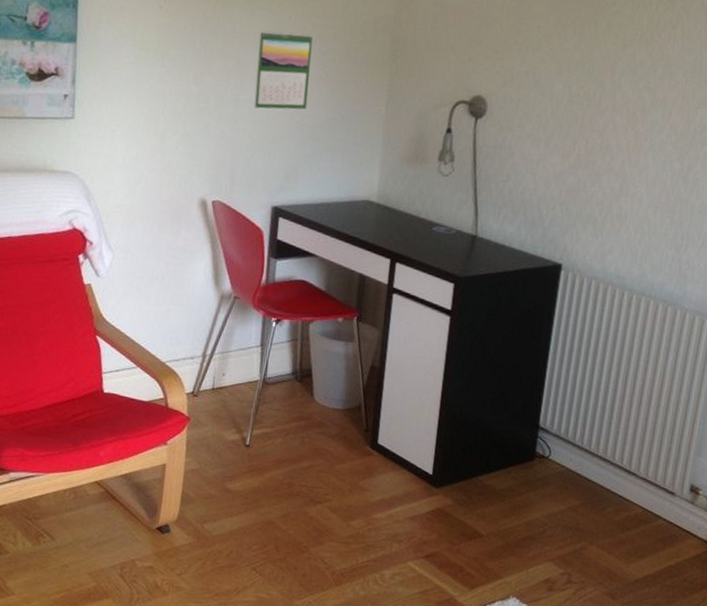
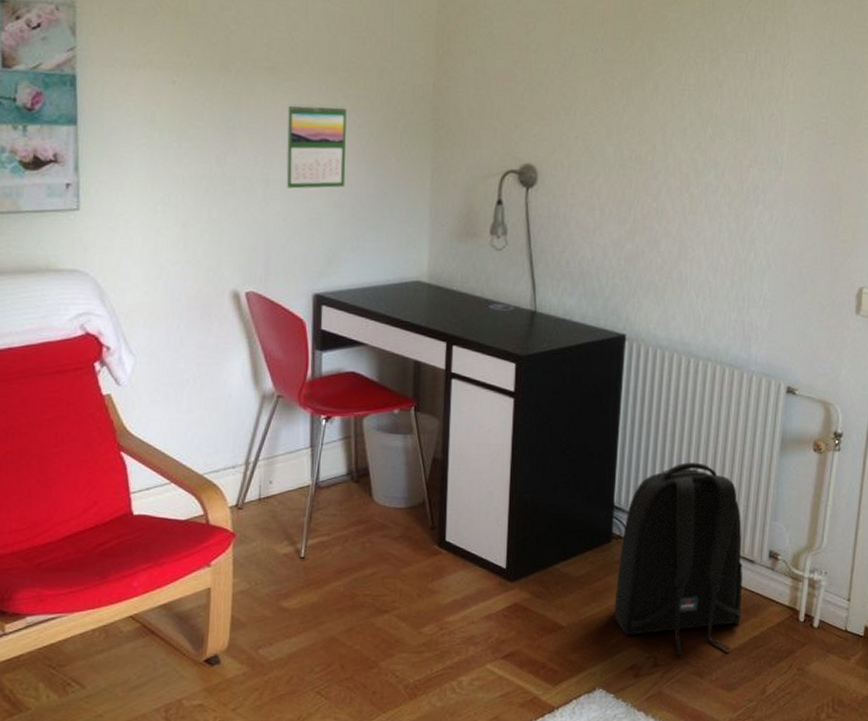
backpack: none [532,391,665,577] -> present [614,462,743,656]

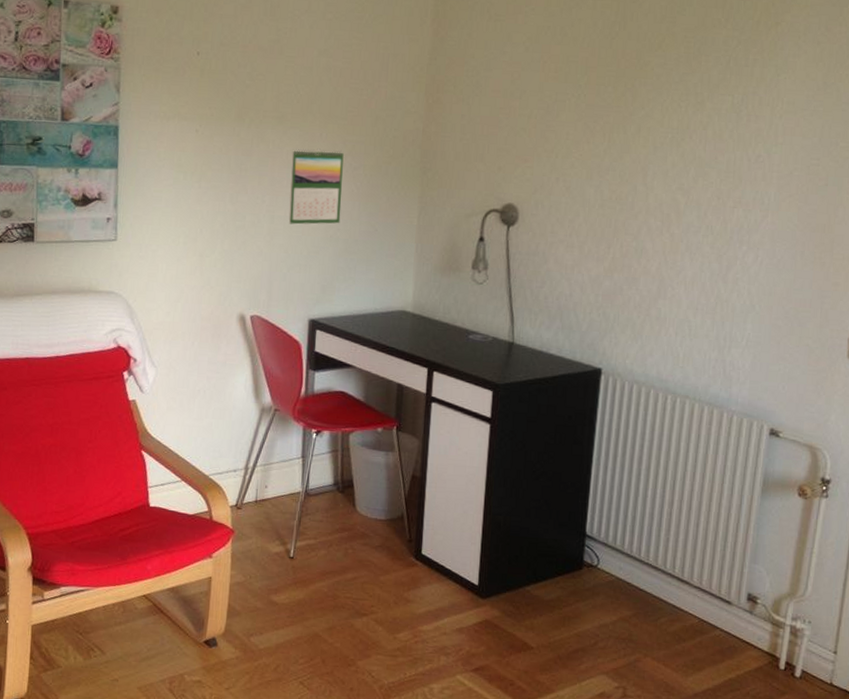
backpack: present [614,462,743,656] -> none [583,497,719,690]

